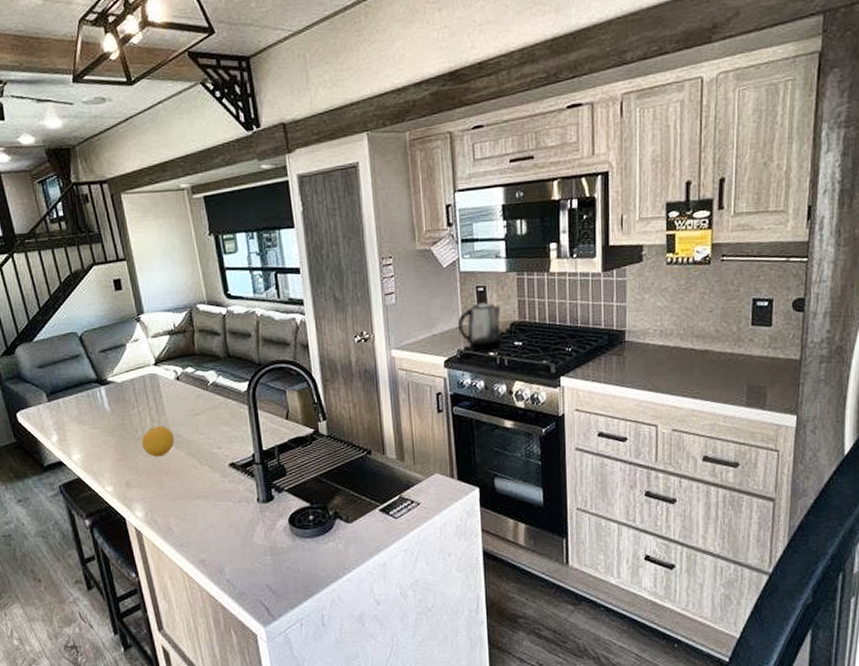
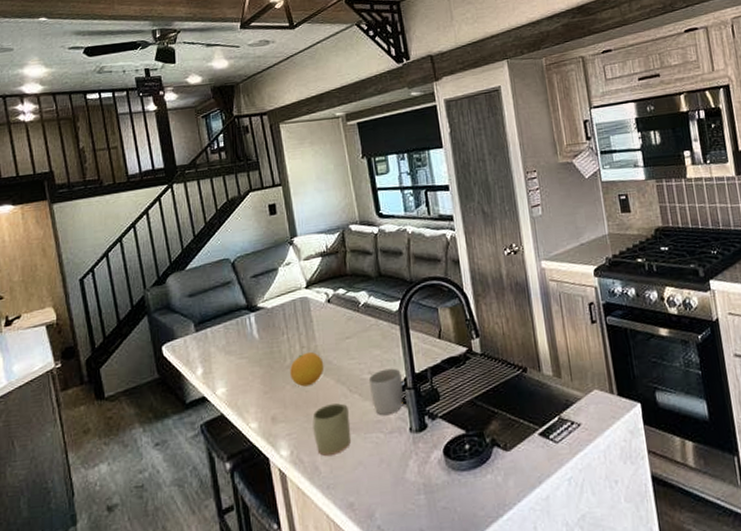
mug: none [165,473,202,518] -> present [312,403,351,456]
mug: none [217,444,251,486] -> present [368,368,404,415]
kettle: present [457,302,502,352] -> none [603,209,649,259]

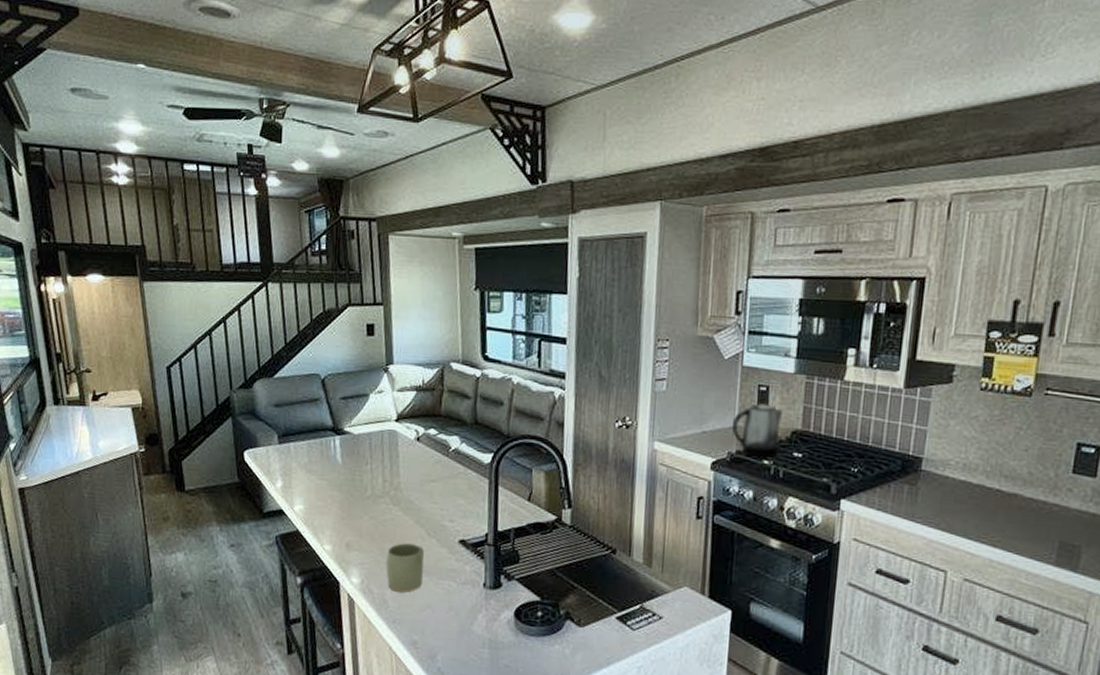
fruit: present [290,351,324,387] -> none [369,487,405,521]
mug: present [368,368,404,415] -> none [448,520,483,566]
kettle: none [603,209,649,259] -> present [731,403,784,459]

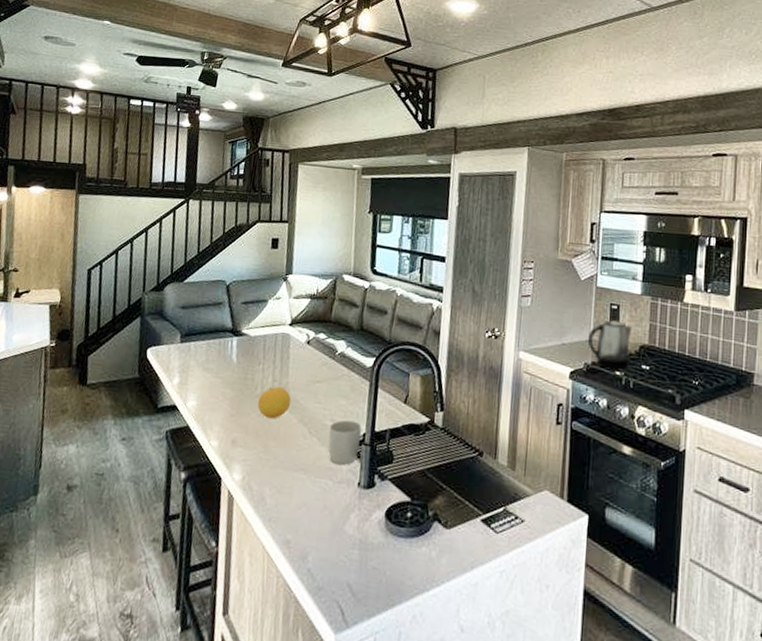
fruit: none [369,487,405,521] -> present [257,386,292,419]
mug: present [386,543,425,593] -> none [267,440,305,490]
mug: none [448,520,483,566] -> present [328,420,362,465]

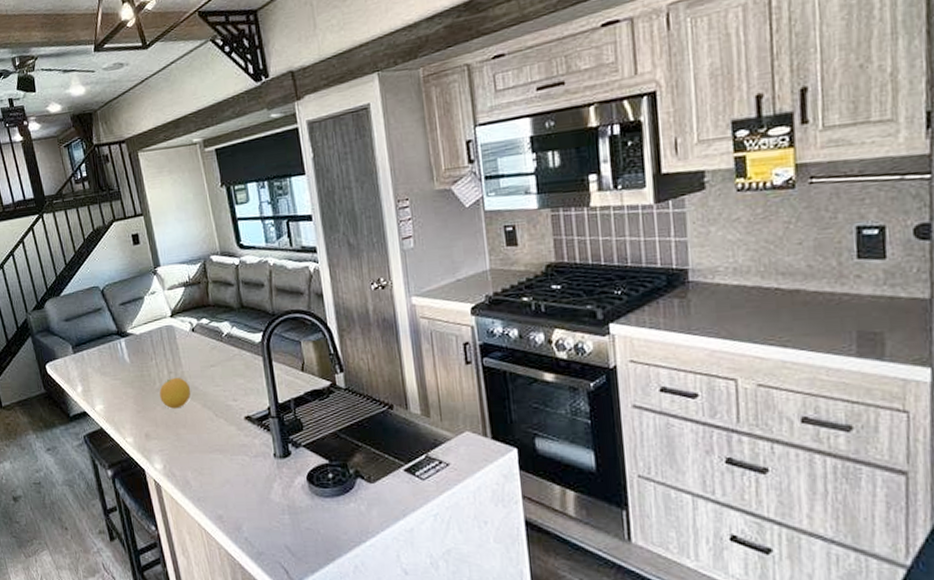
mug: present [328,420,362,465] -> none [233,397,267,440]
kettle: present [587,320,633,370] -> none [484,243,537,297]

